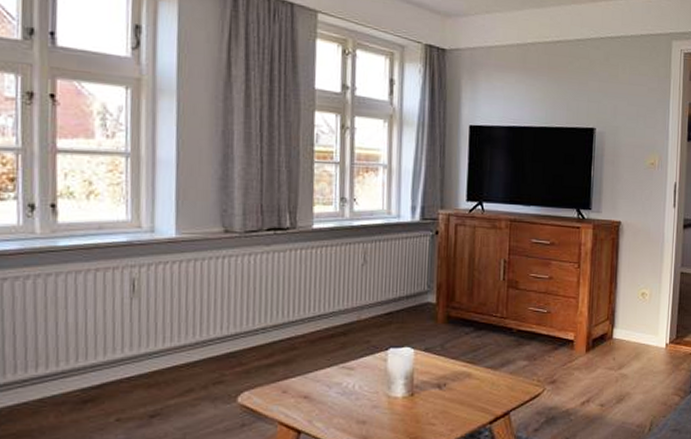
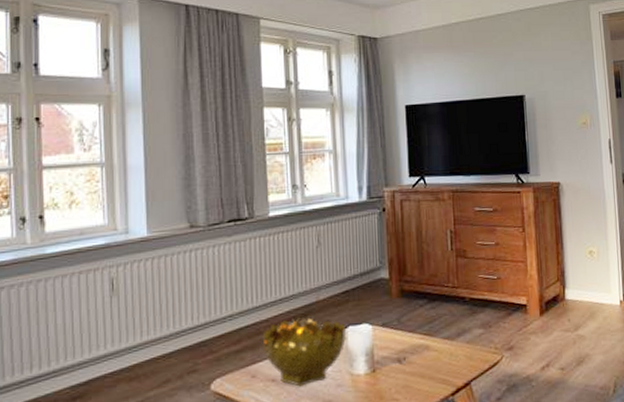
decorative bowl: none [296,335,387,405] -> present [262,316,347,387]

